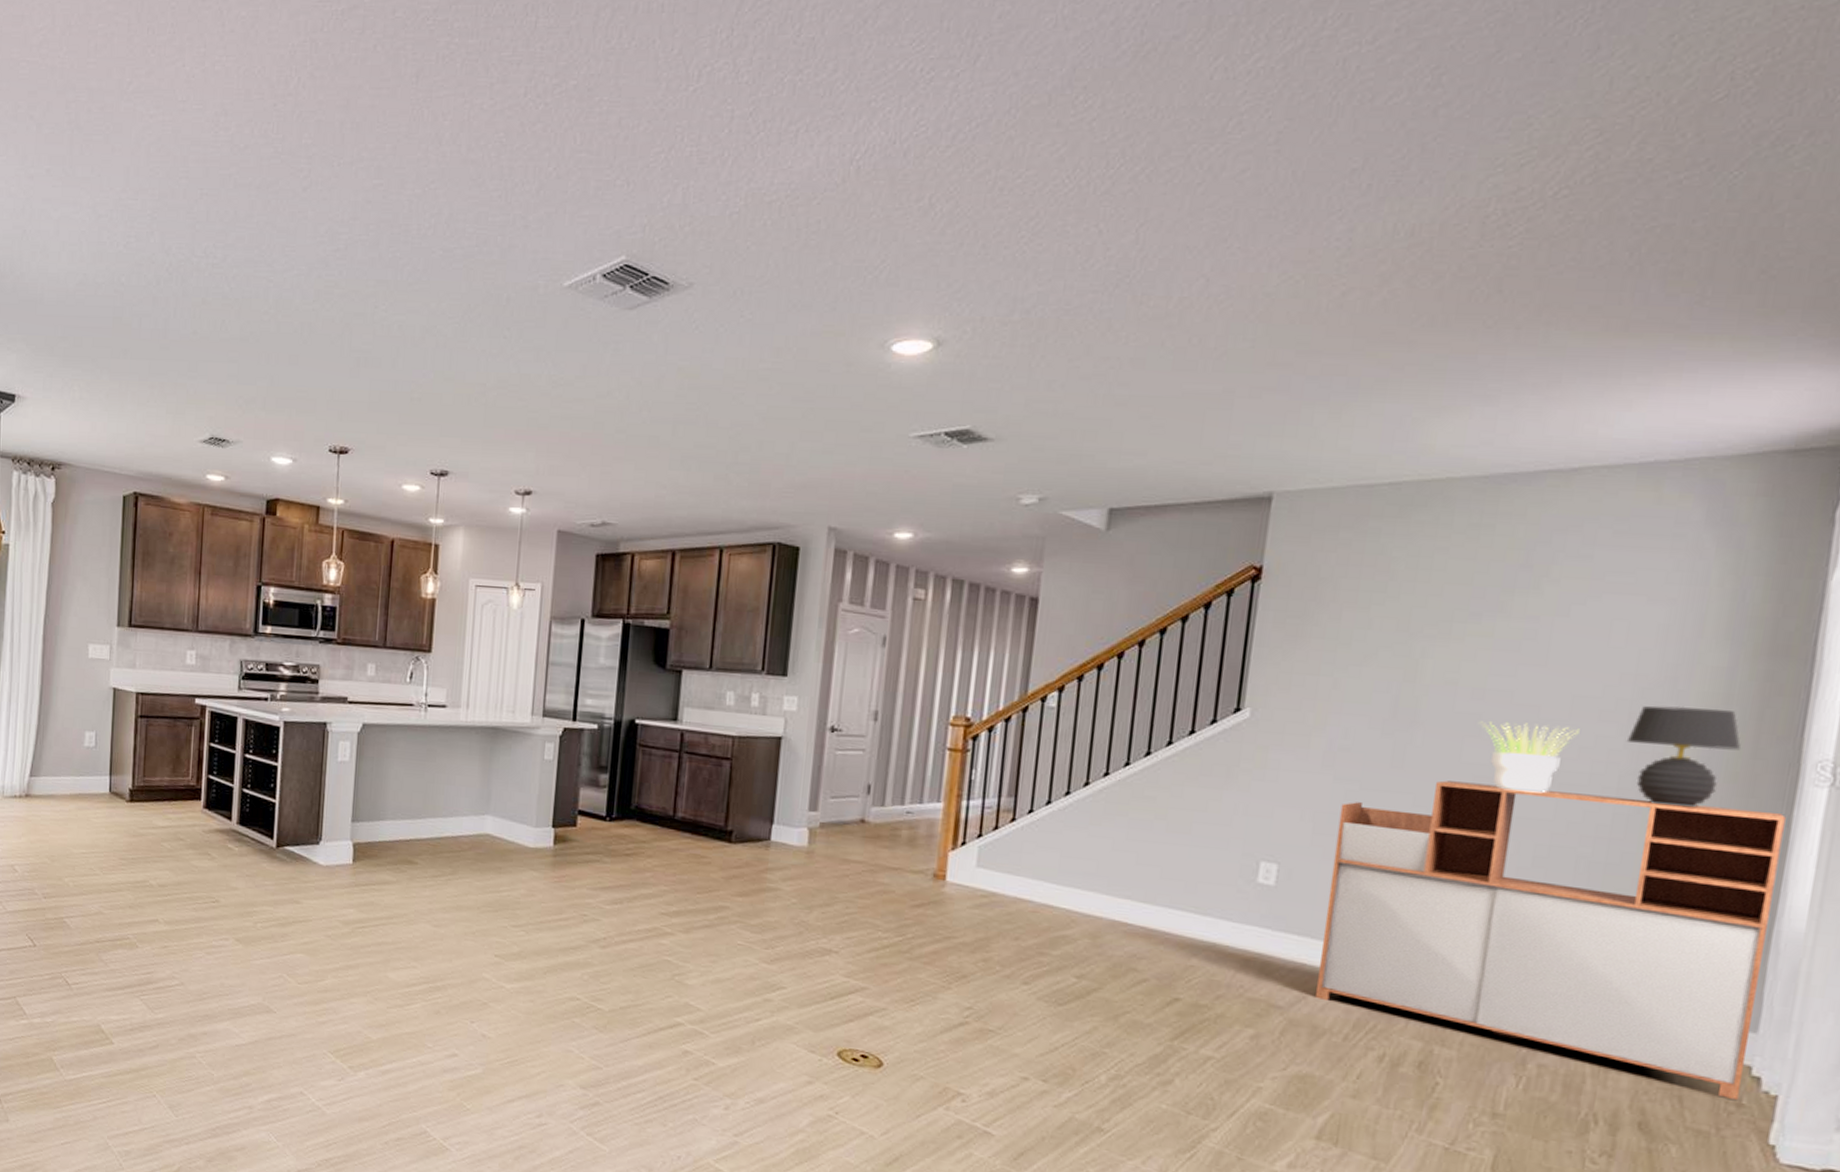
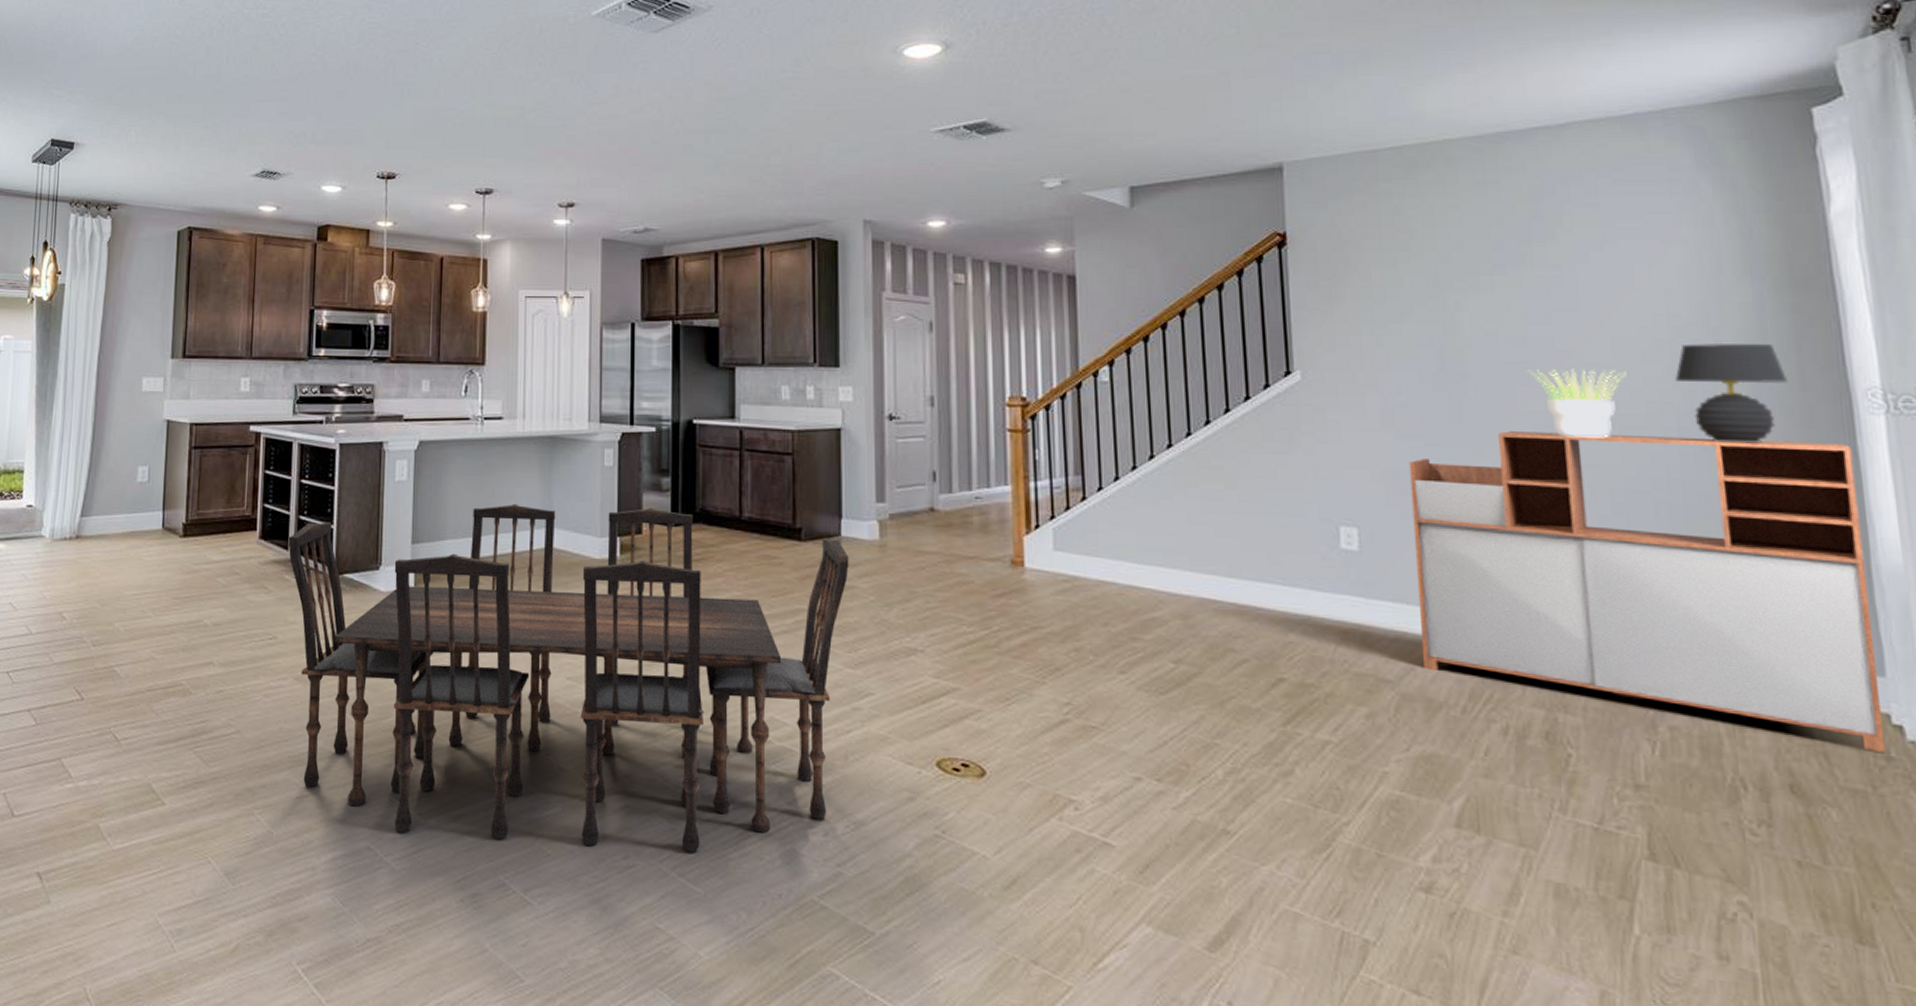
dining table: none [231,790,776,1117] -> present [288,503,849,853]

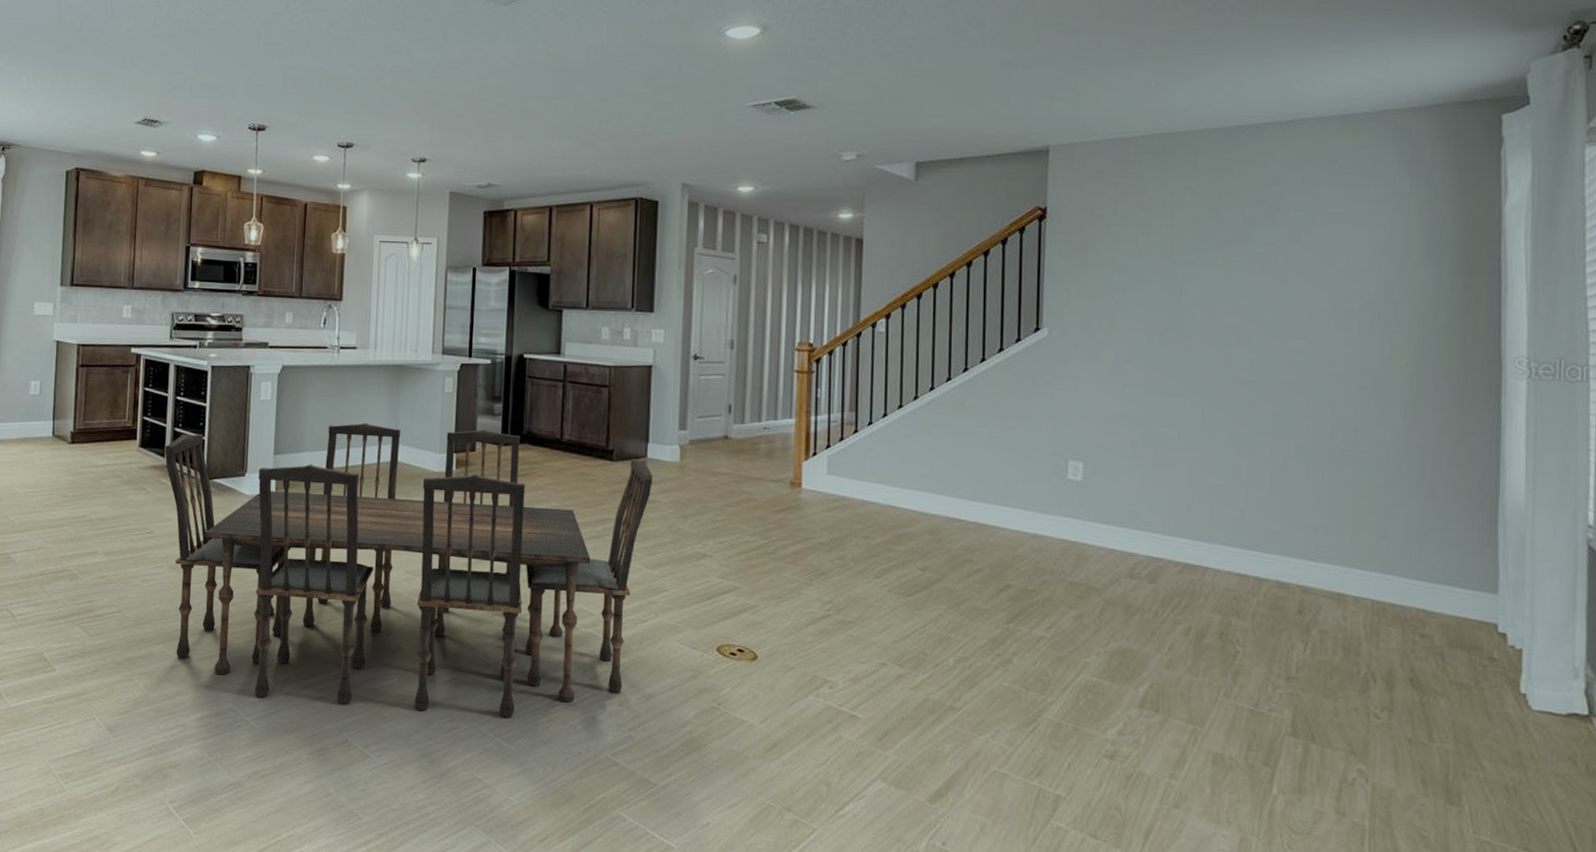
storage cabinet: present [1409,431,1887,752] -> none [1127,384,1496,654]
potted plant: present [1529,368,1627,437] -> none [1239,332,1320,391]
table lamp: present [1674,342,1787,444] -> none [1359,314,1451,401]

